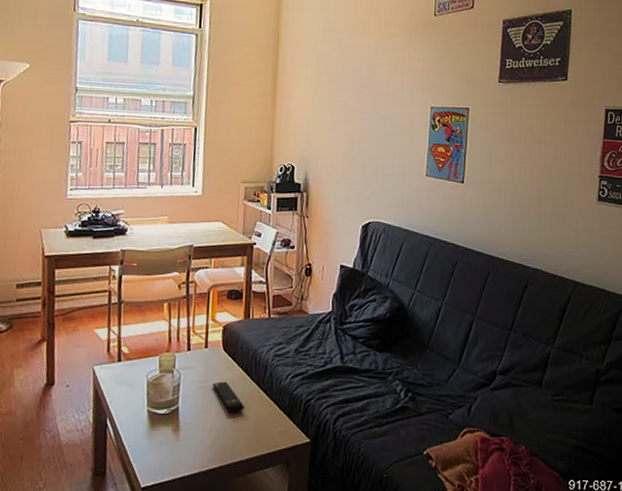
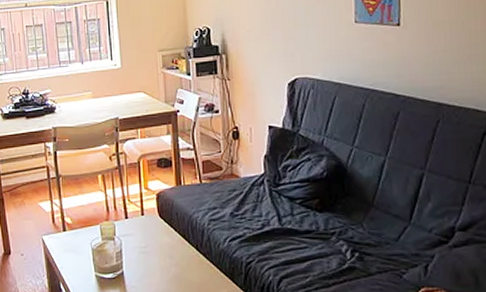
remote control: present [212,381,244,413] -> none [153,246,186,276]

